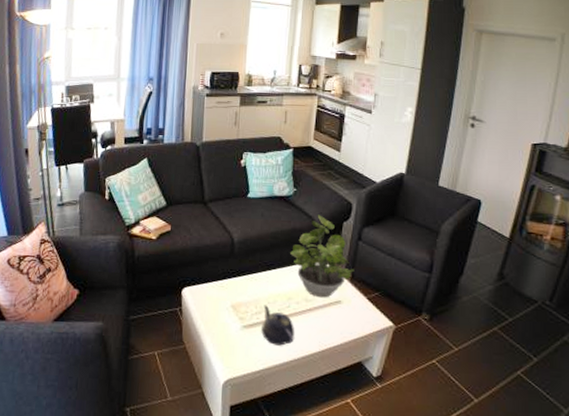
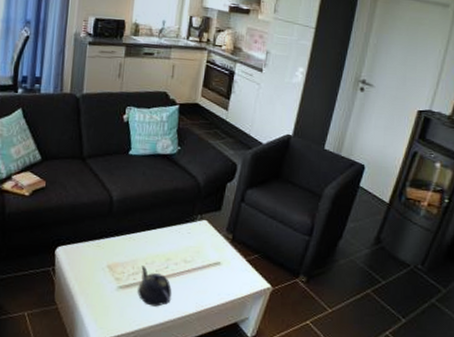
potted plant: present [290,215,355,298] -> none [171,175,236,259]

